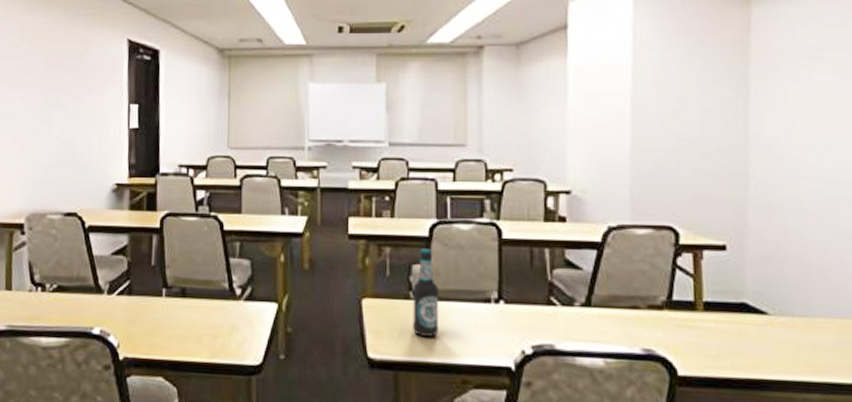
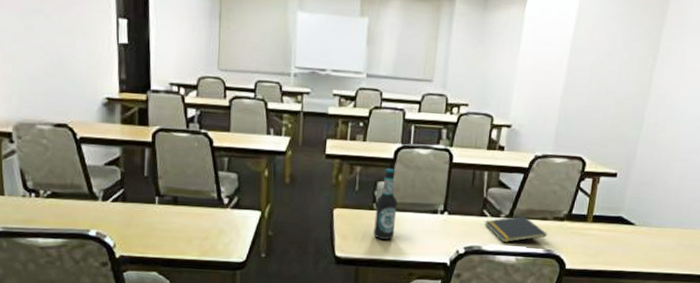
notepad: none [554,303,643,339] -> present [485,215,547,242]

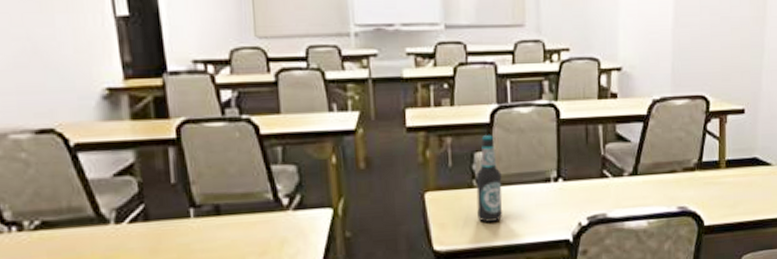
notepad: present [485,215,547,242] -> none [607,171,678,205]

